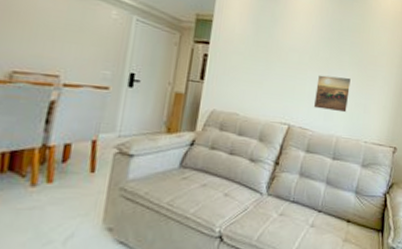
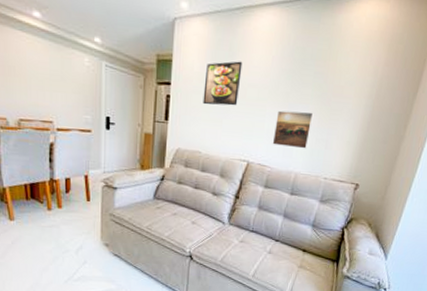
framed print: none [243,26,284,69] -> present [203,61,243,106]

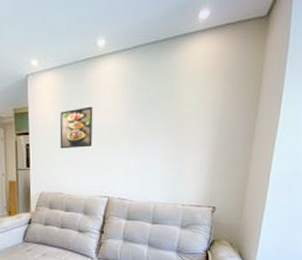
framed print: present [272,110,314,149] -> none [129,145,164,180]

